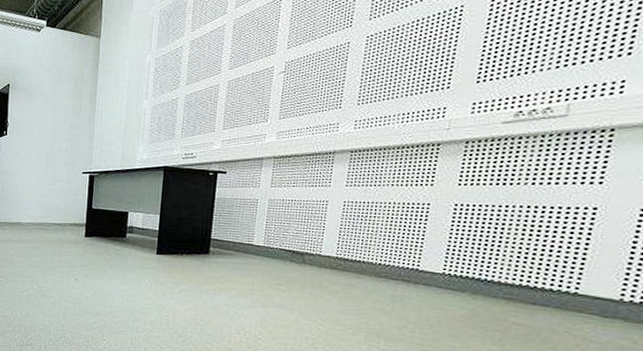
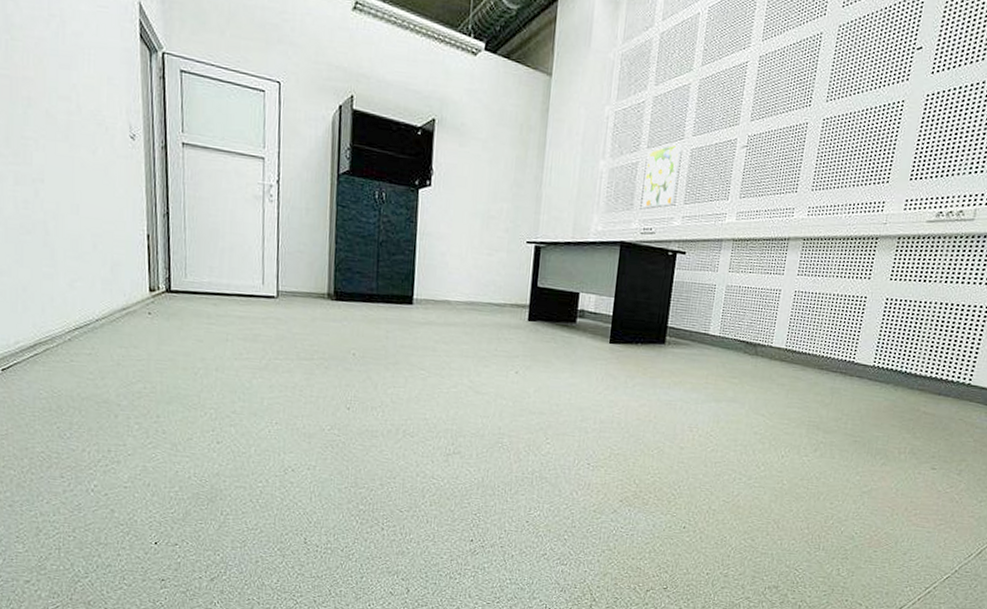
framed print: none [182,78,219,137] -> present [642,143,682,208]

